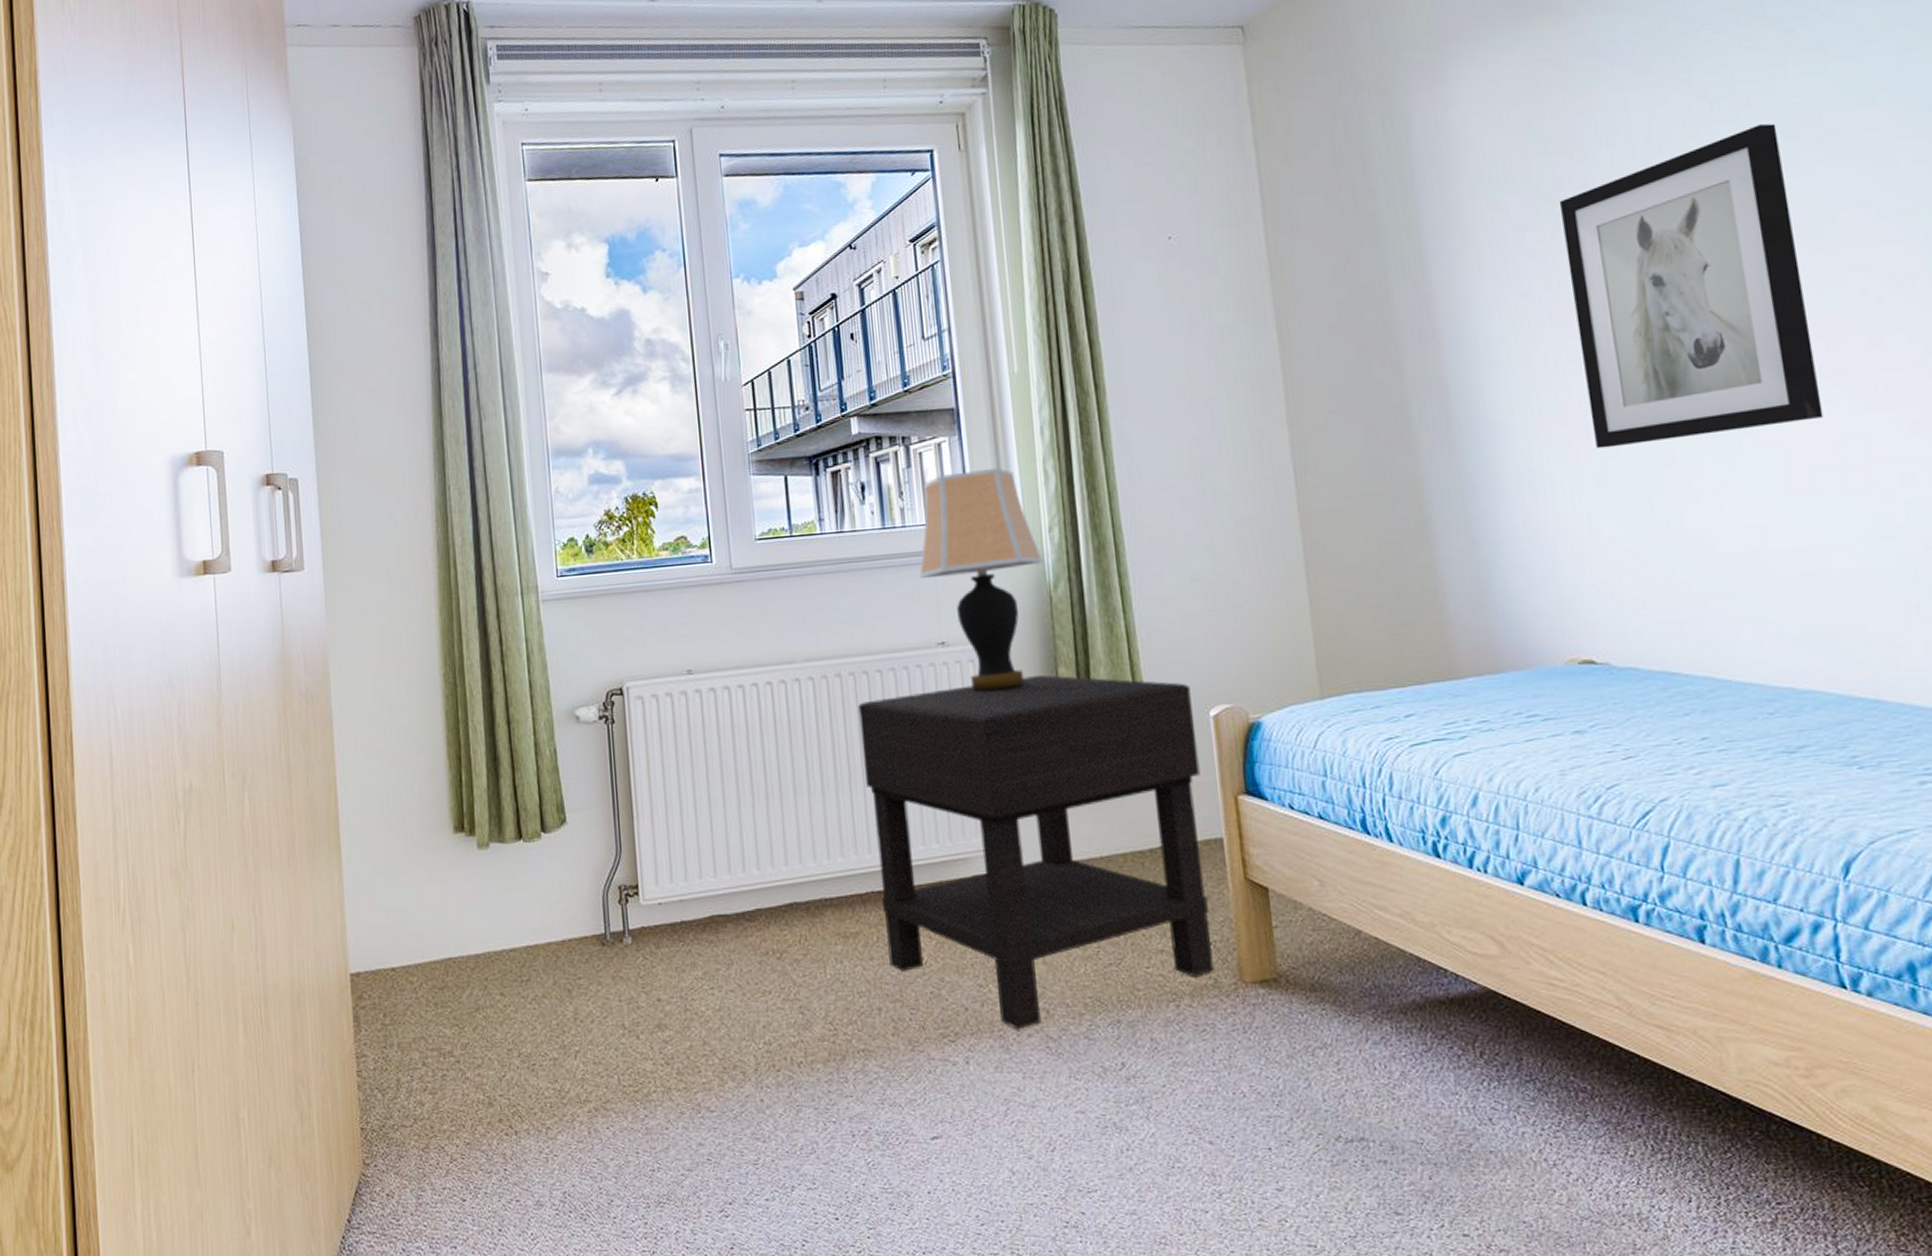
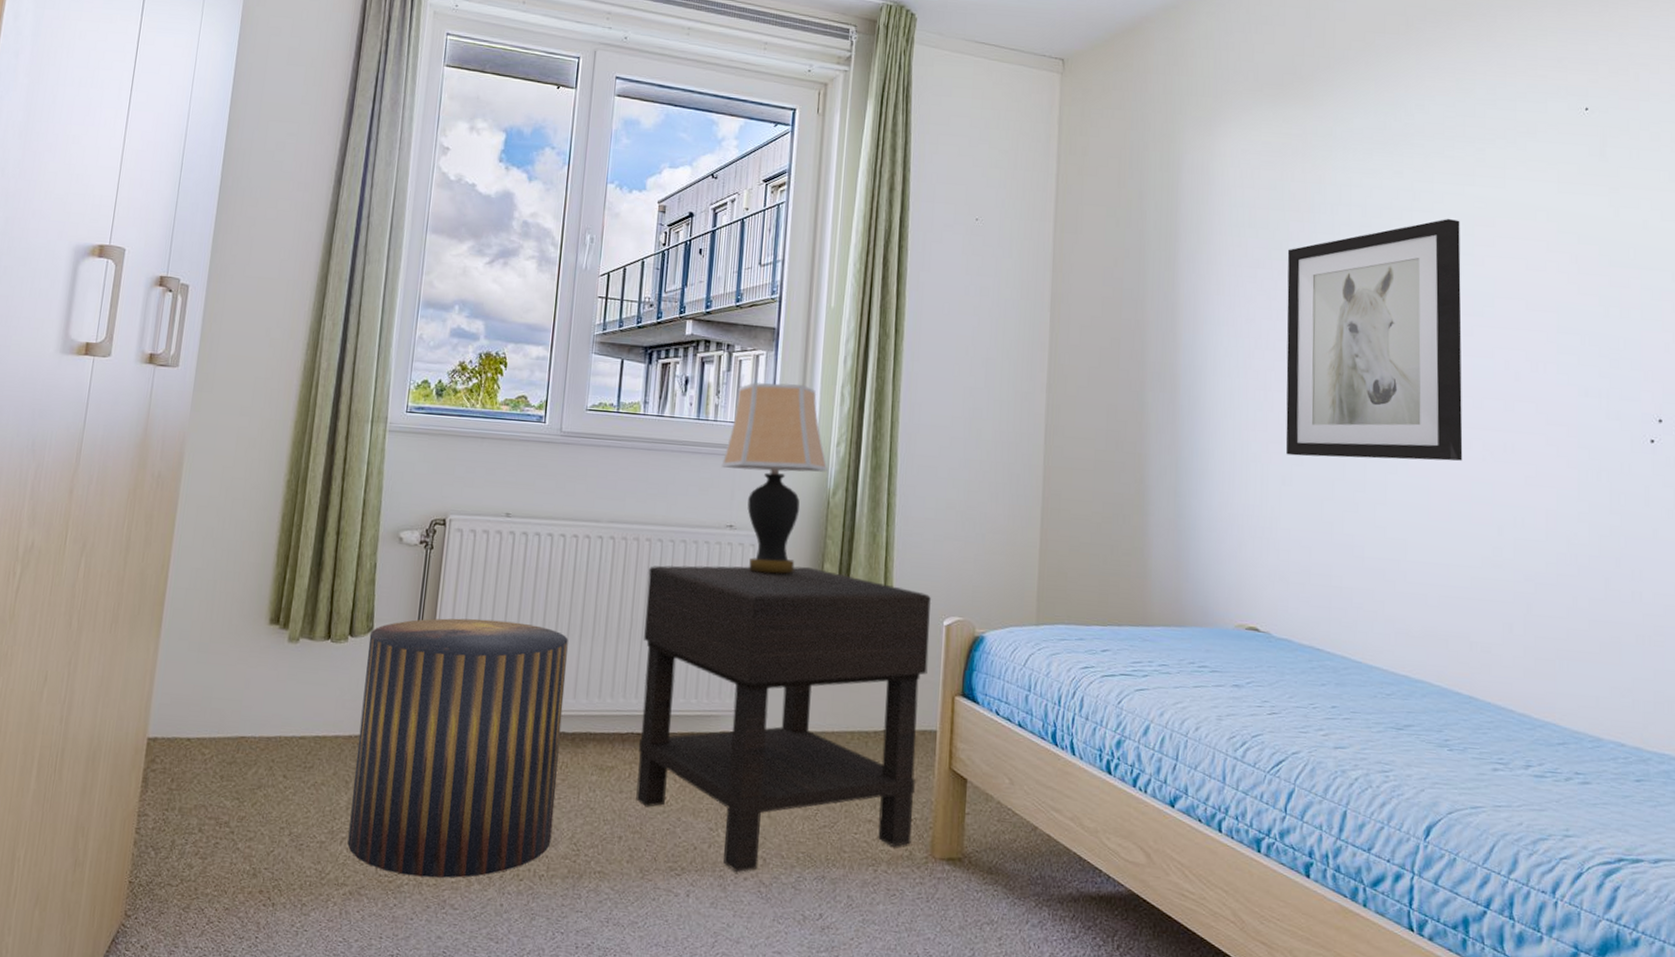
stool: none [563,789,804,1083] -> present [347,618,568,878]

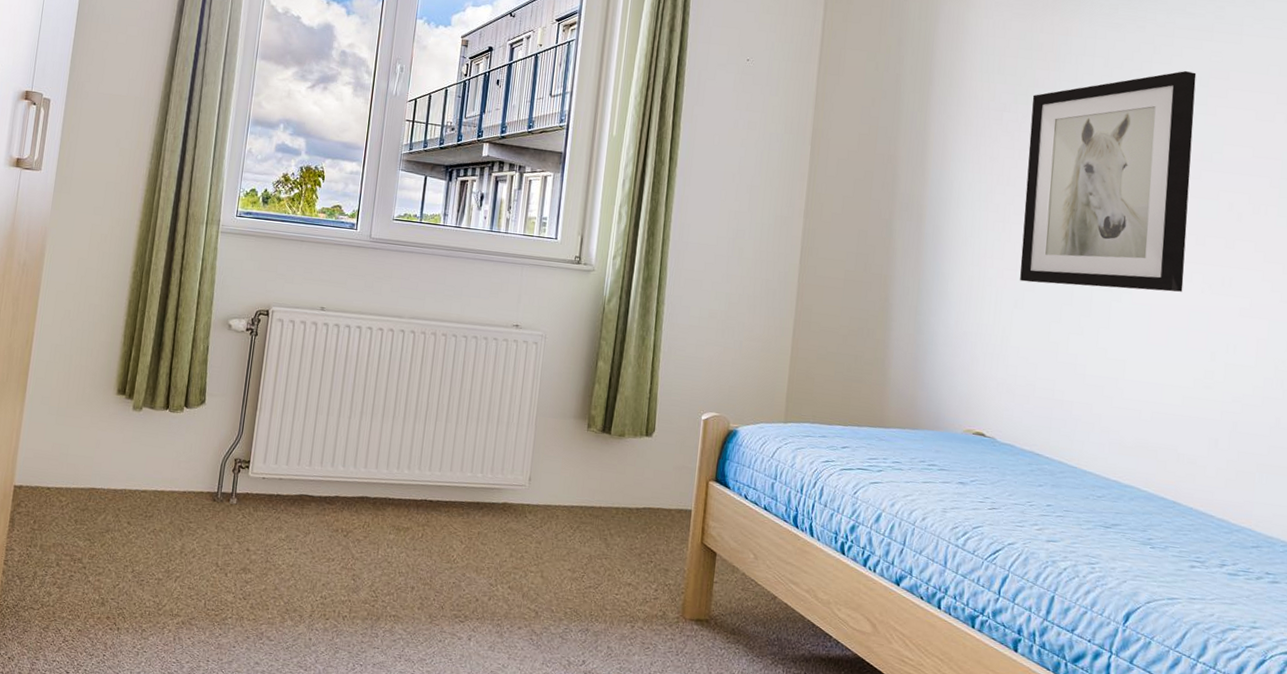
stool: present [347,618,568,878] -> none [181,395,373,615]
nightstand: present [636,565,932,872] -> none [427,357,692,622]
table lamp: present [721,382,828,574] -> none [510,200,605,369]

